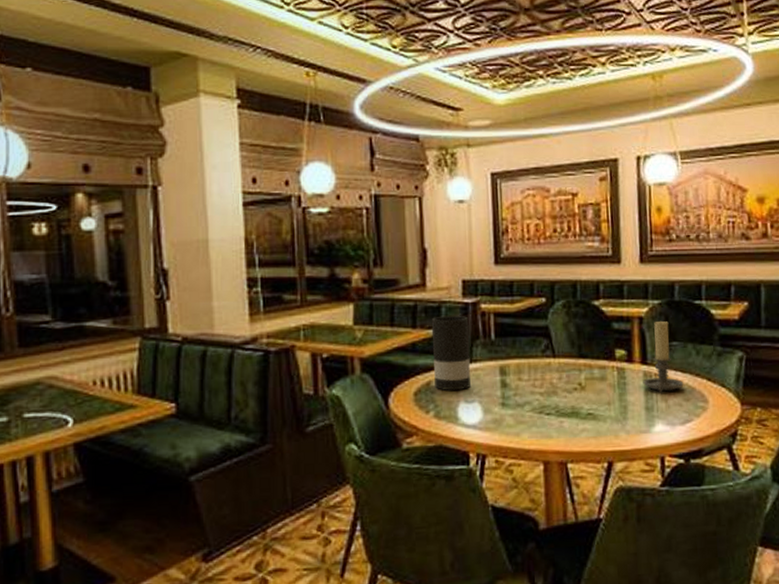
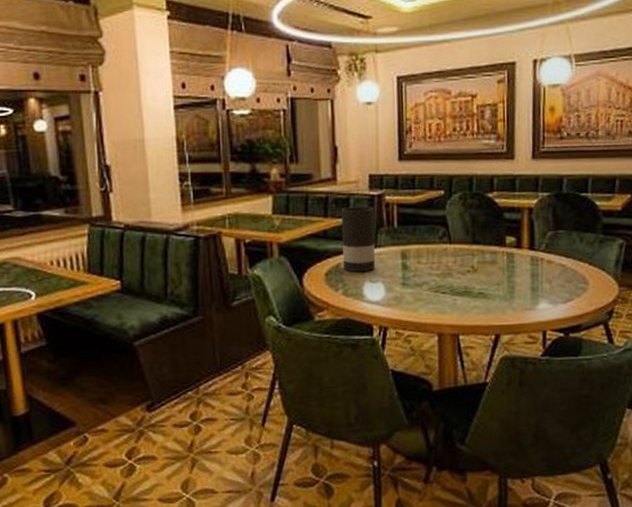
candle holder: present [643,320,684,393] -> none [530,211,567,276]

